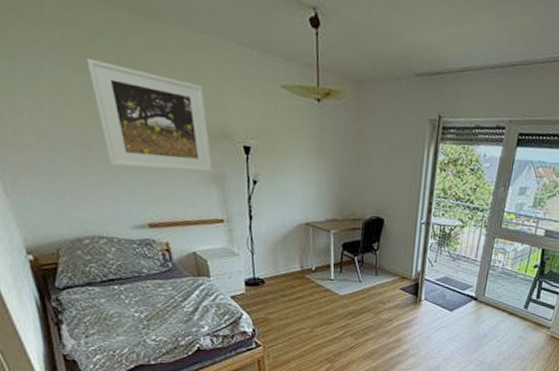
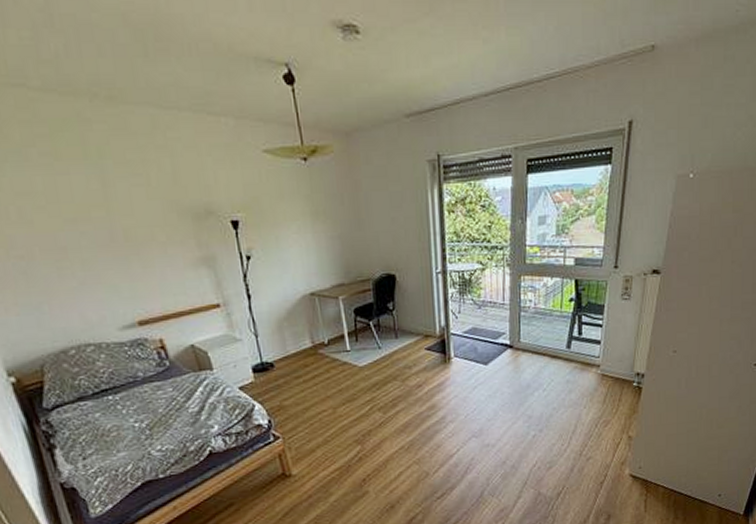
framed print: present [87,59,213,172] -> none [51,156,201,265]

